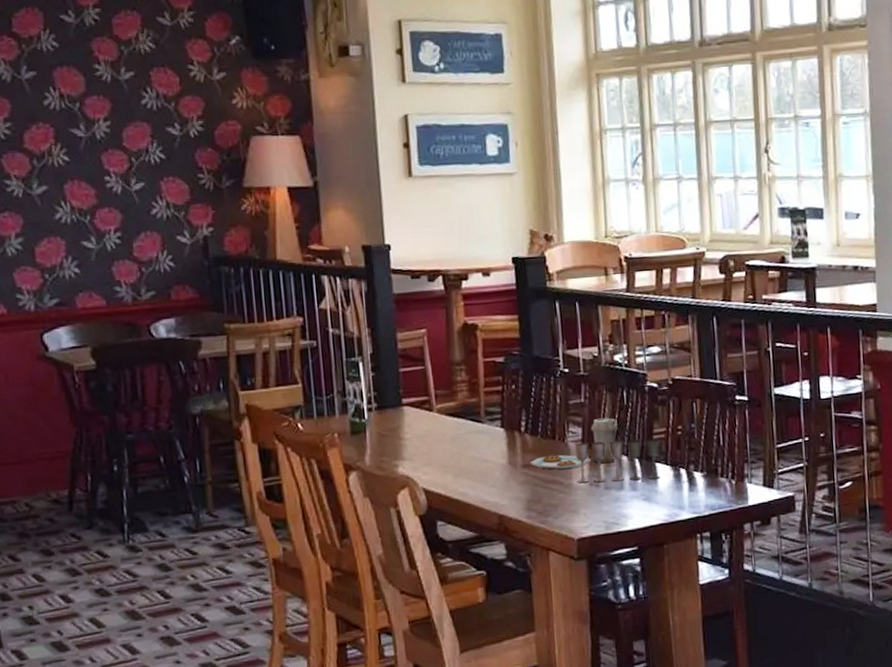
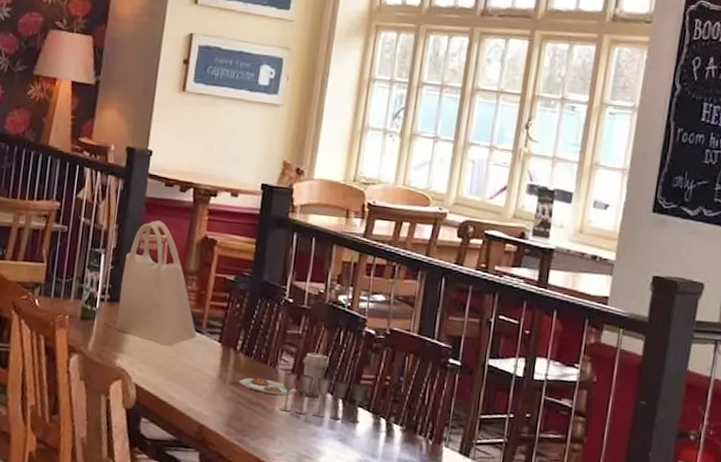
handbag: none [385,316,477,443] -> present [116,220,197,346]

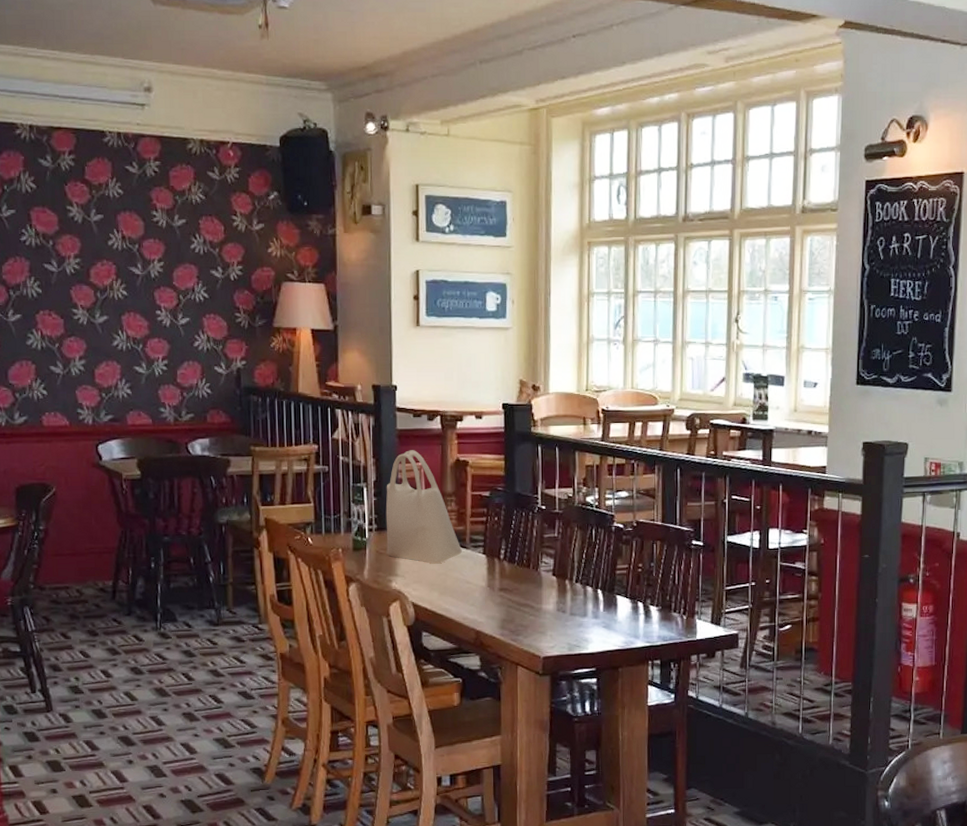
plate: present [238,352,330,398] -> none [506,552,586,594]
wine glass: present [279,371,367,423] -> none [546,572,622,610]

